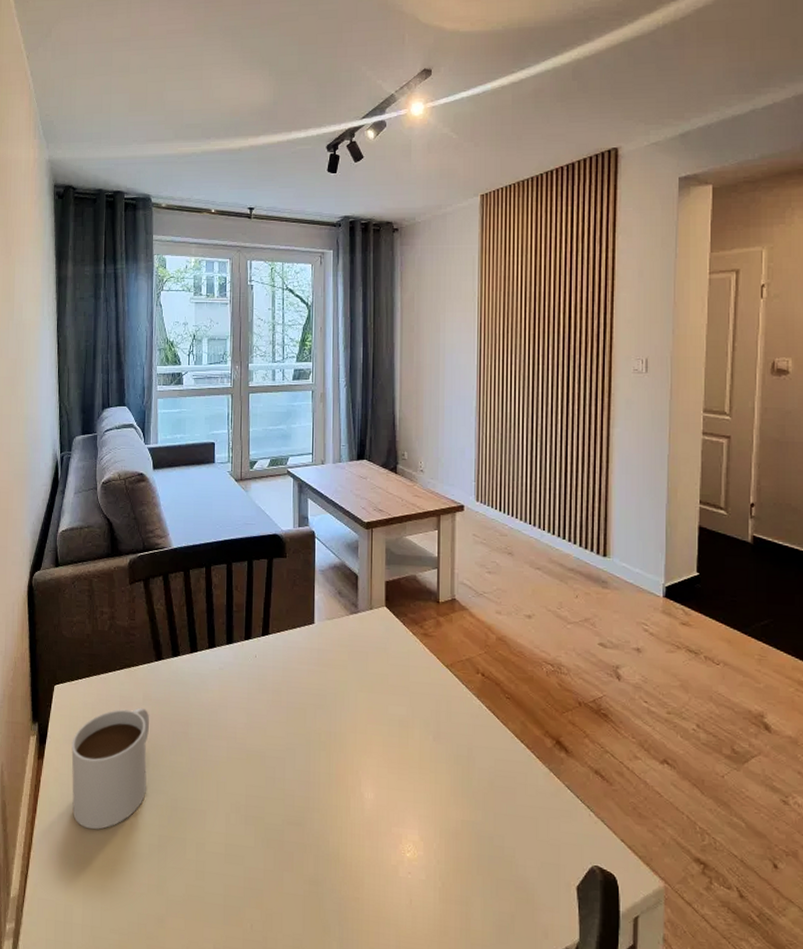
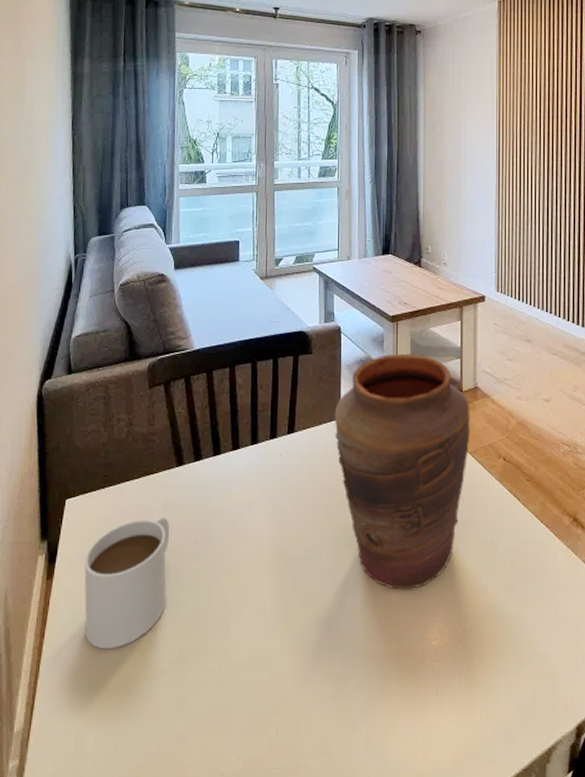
vase: none [308,561,447,800] -> present [334,353,470,590]

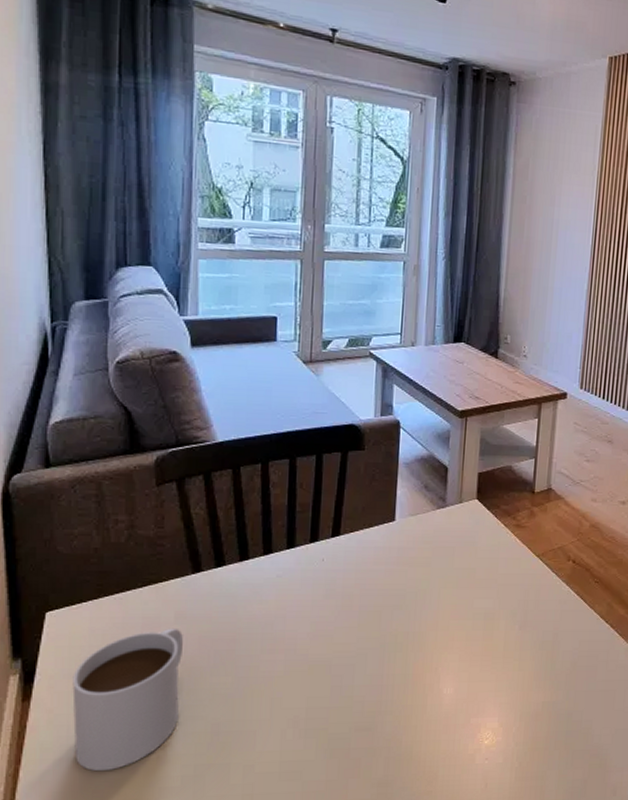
vase: present [334,353,470,590] -> none [387,452,542,693]

